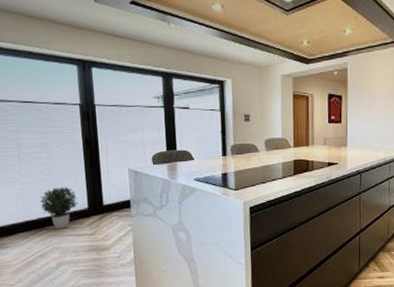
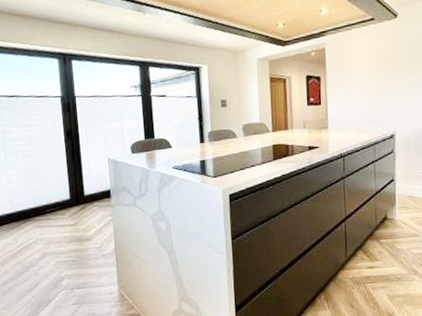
potted plant: present [40,187,79,230] -> none [24,178,61,221]

